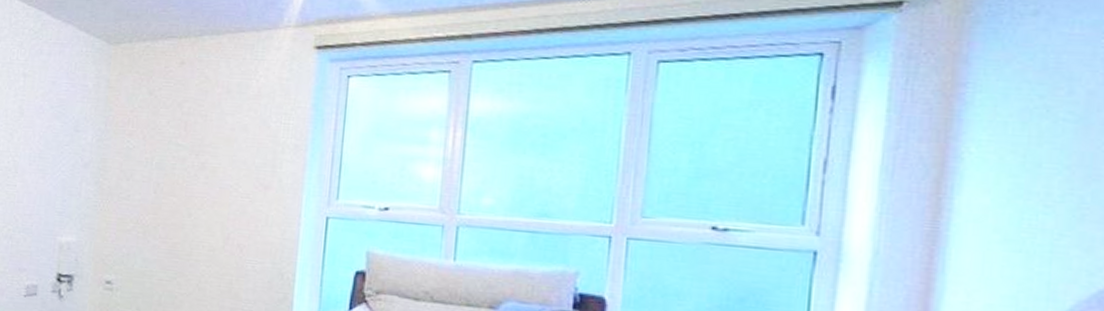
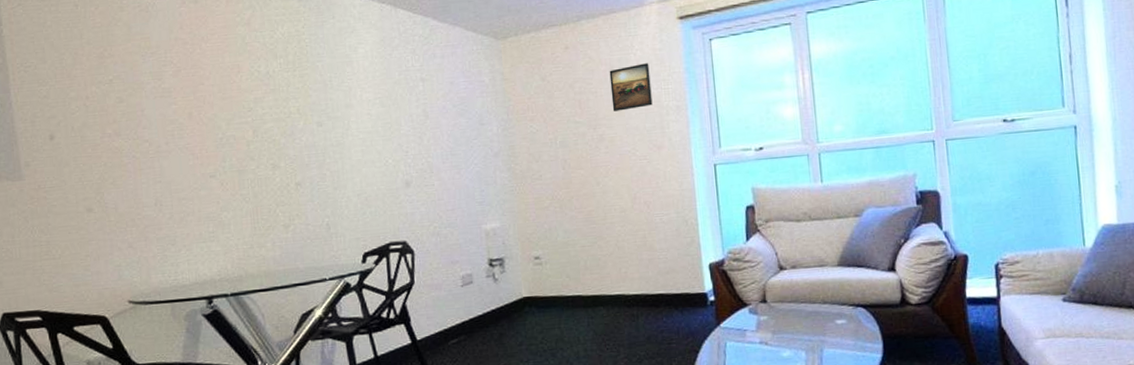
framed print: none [221,92,272,141] -> present [609,63,653,111]

